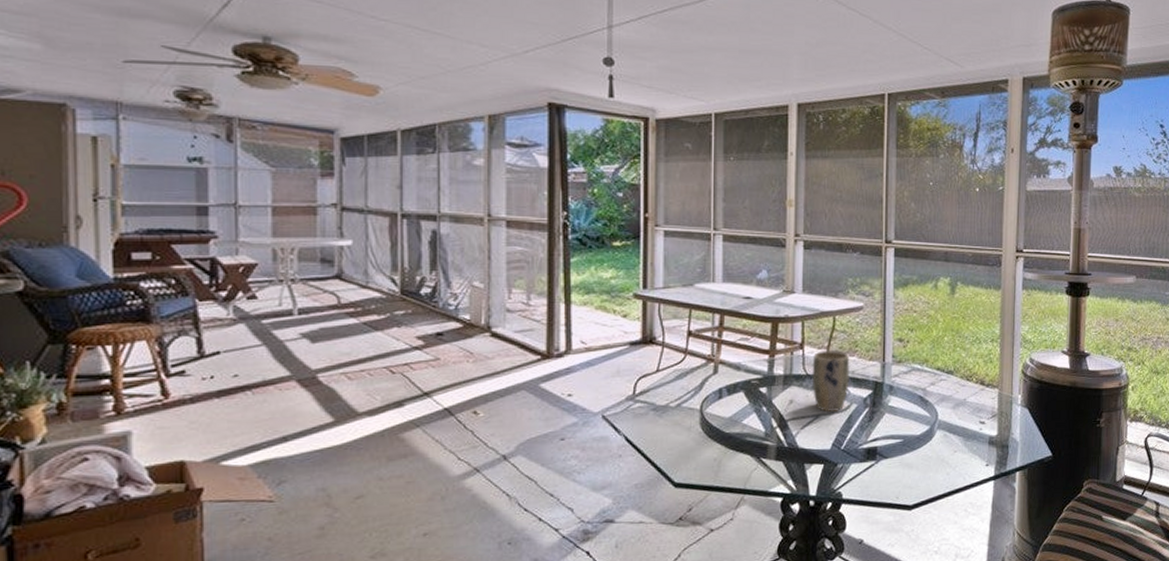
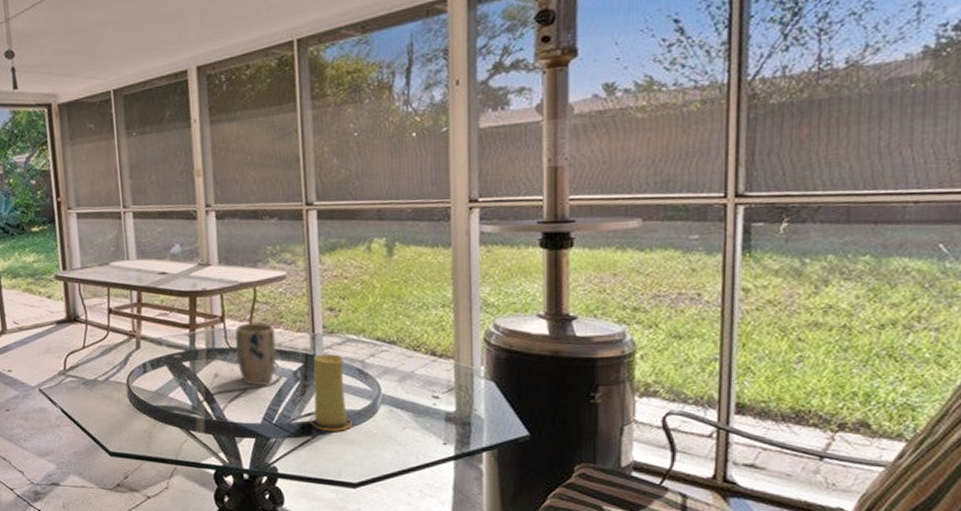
candle: none [875,382,912,456] -> present [310,354,352,431]

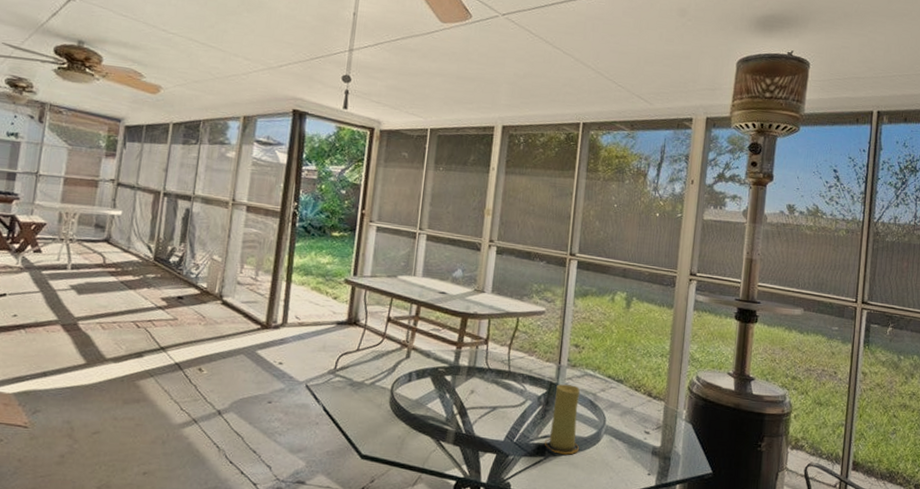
plant pot: present [235,322,277,385] -> none [492,348,529,406]

